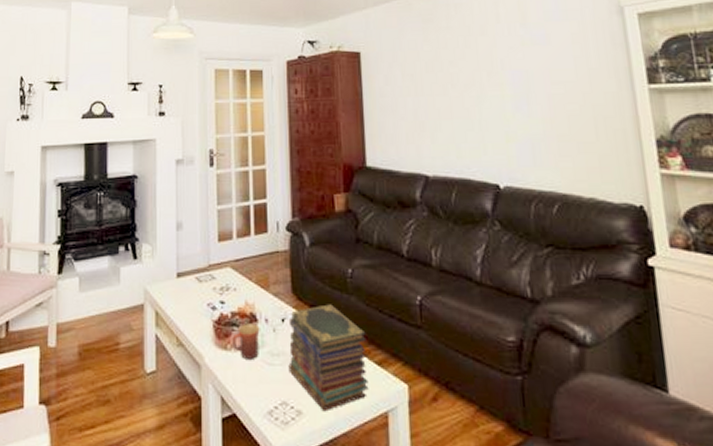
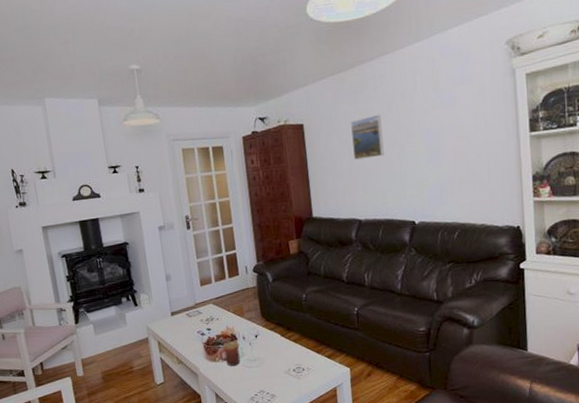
book stack: present [288,304,369,410] -> none [260,321,322,392]
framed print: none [417,47,459,100] -> present [350,114,384,160]

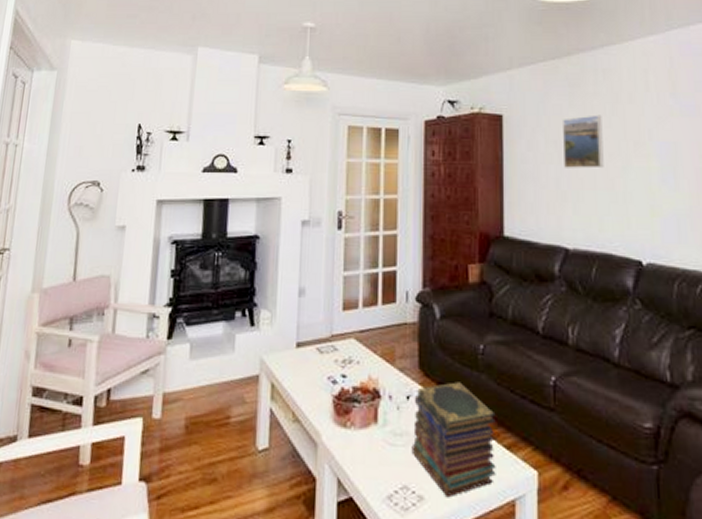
mug: present [219,341,240,366] -> none [352,400,383,439]
book stack: none [260,321,322,392] -> present [411,382,496,496]

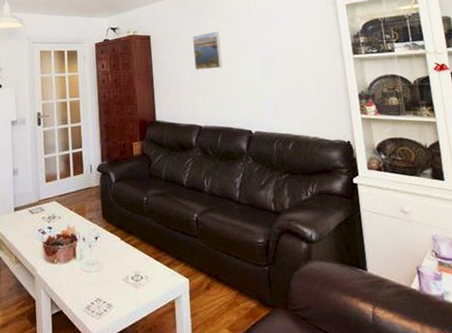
book stack: present [411,382,496,496] -> none [100,224,161,302]

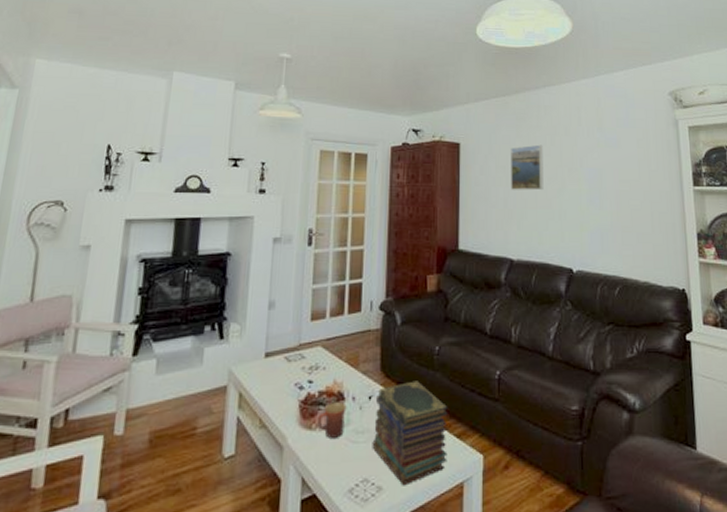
mug: none [58,242,79,269] -> present [317,402,347,438]
book stack: none [100,224,161,302] -> present [372,381,448,484]

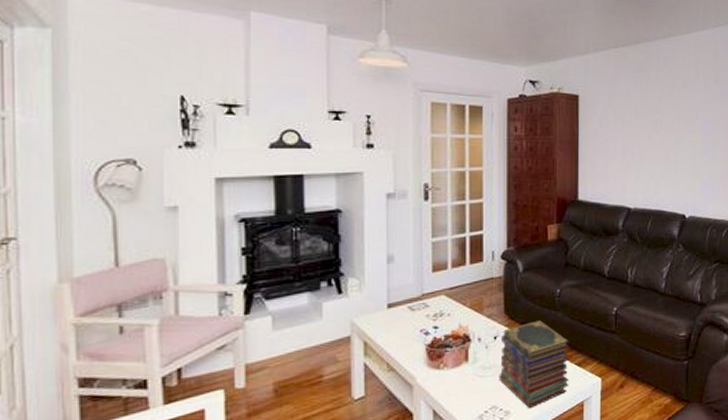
mug: present [317,402,347,438] -> none [445,343,473,375]
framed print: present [510,144,544,191] -> none [628,97,661,142]

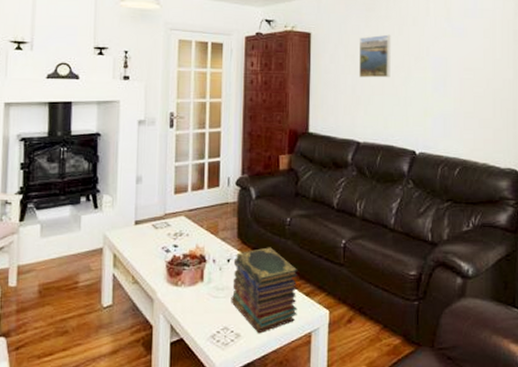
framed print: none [628,97,661,142] -> present [359,34,391,78]

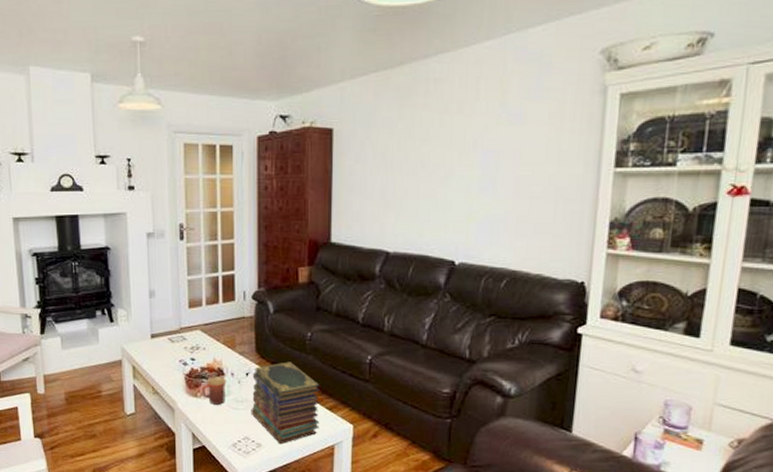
mug: none [182,264,208,293] -> present [201,377,227,405]
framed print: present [359,34,391,78] -> none [390,126,430,179]

